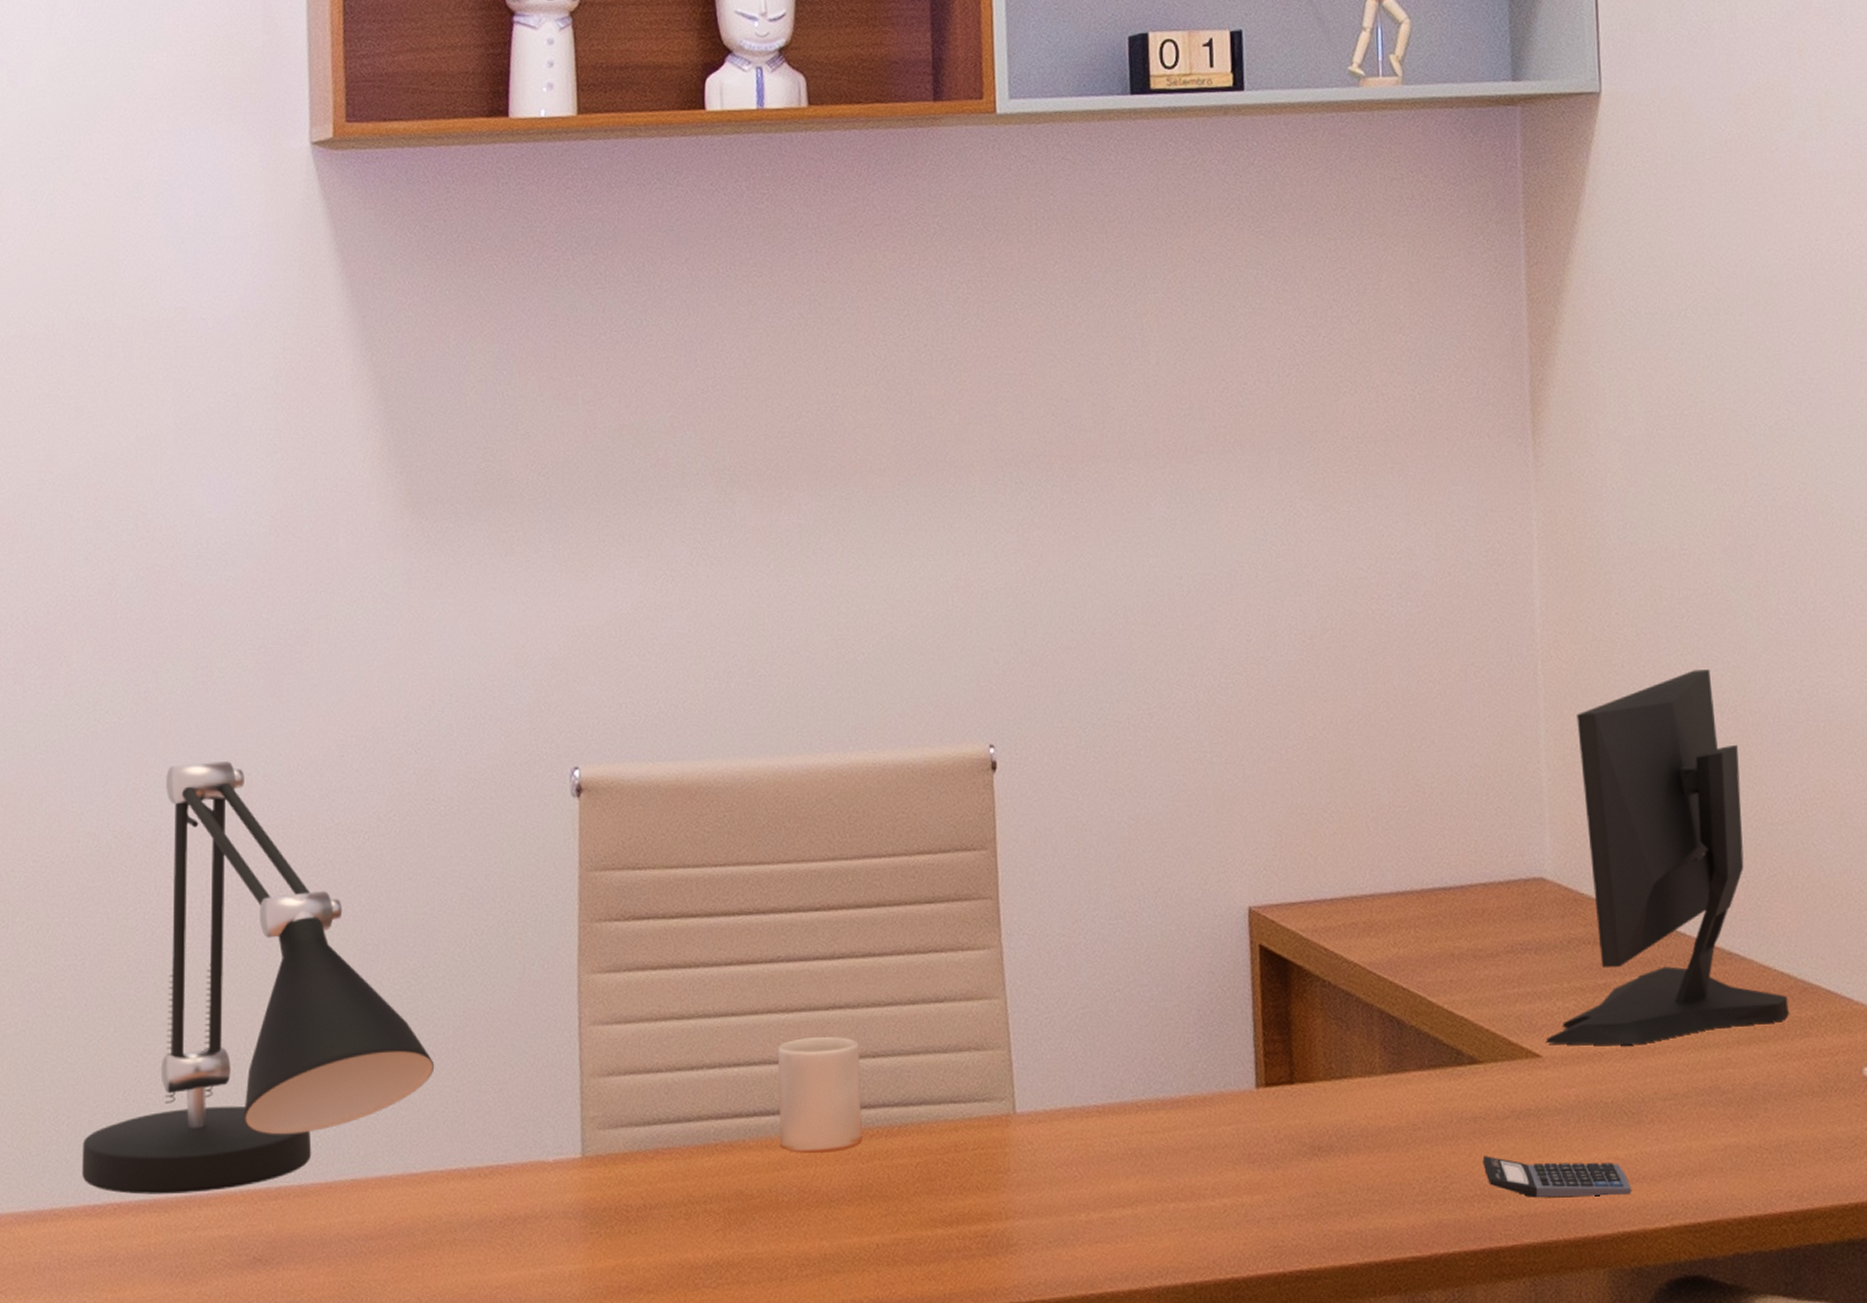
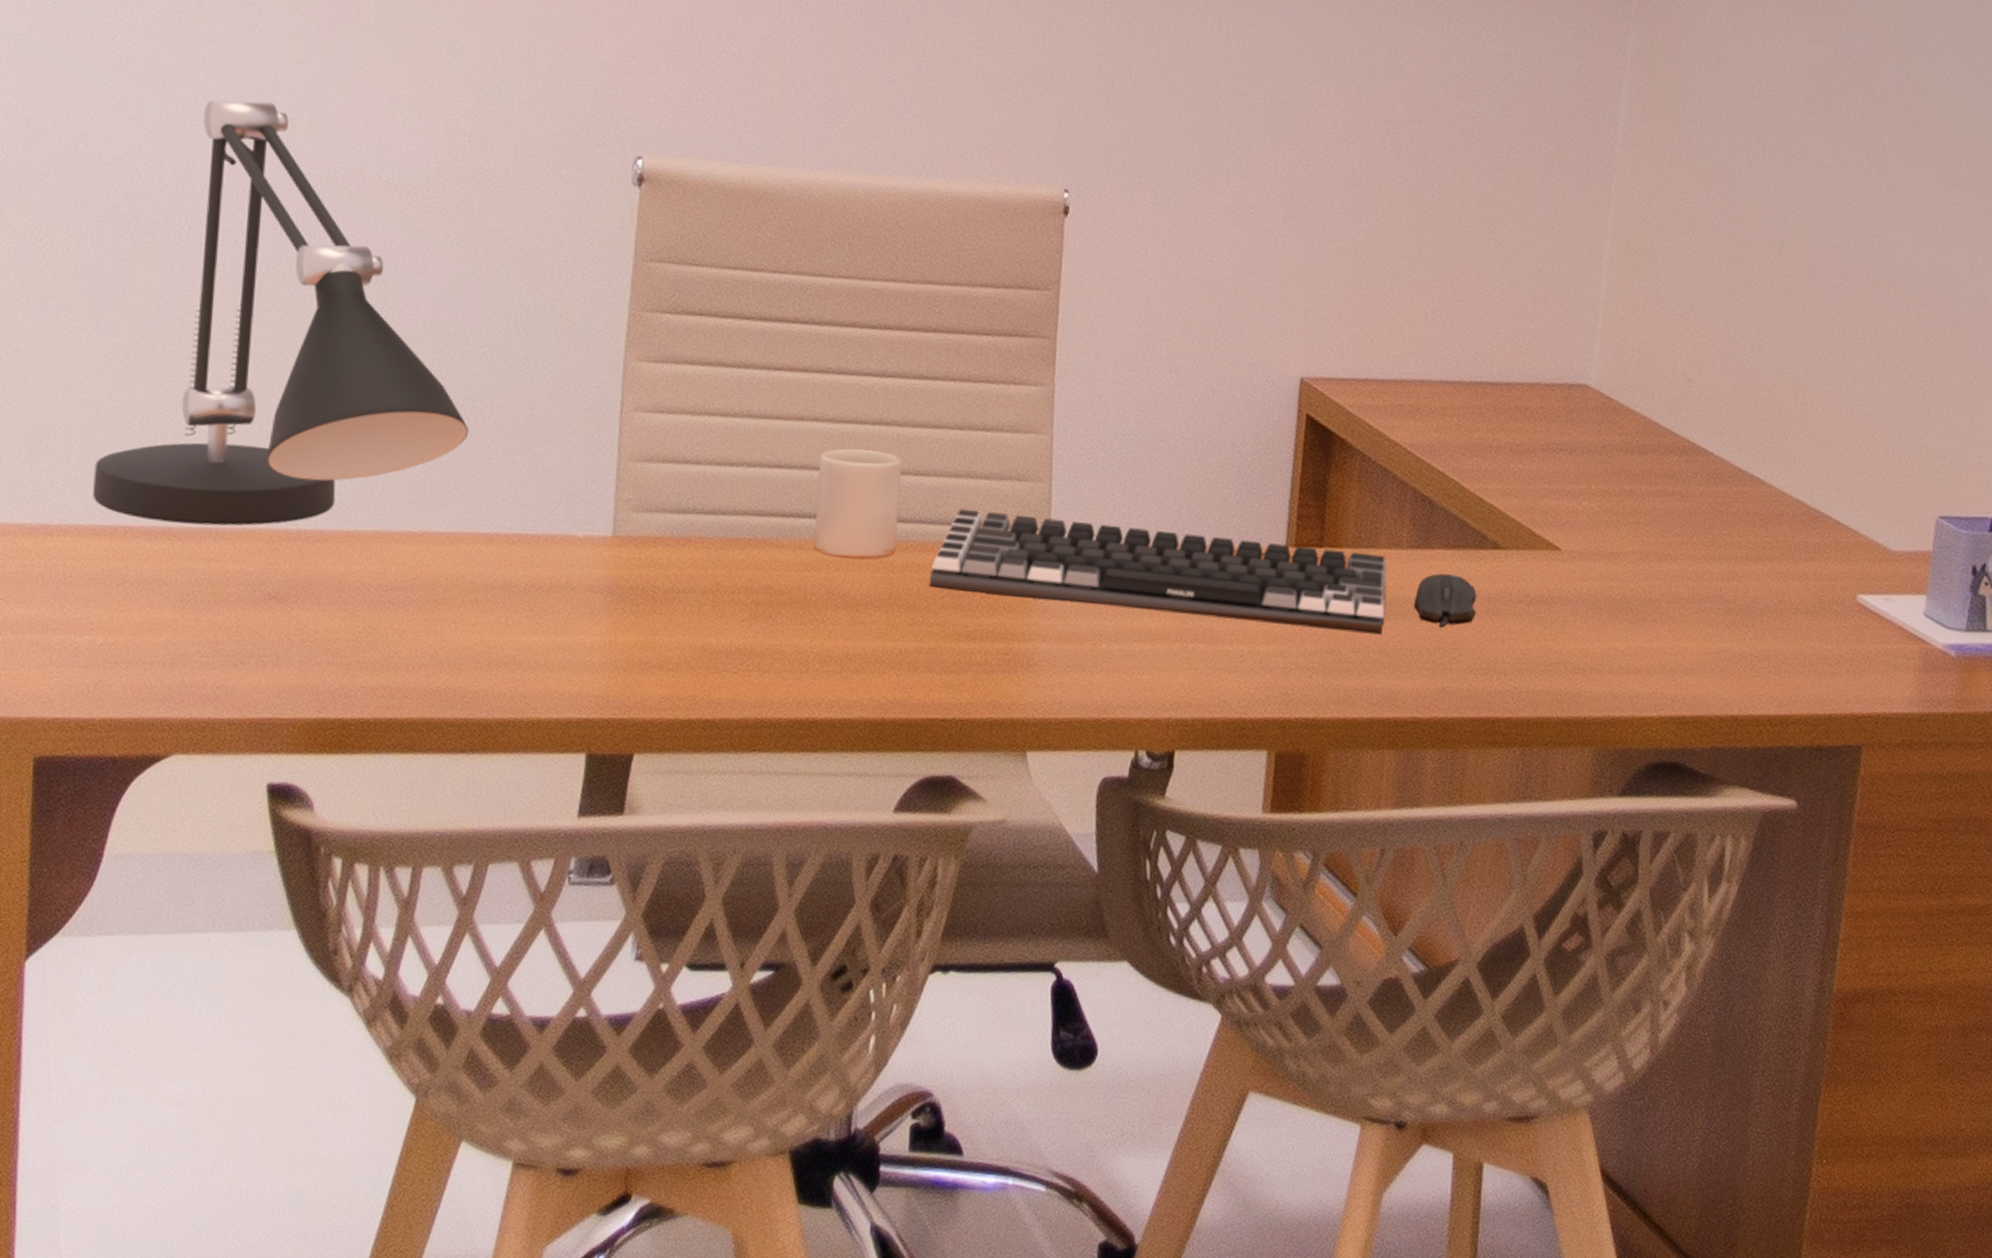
computer keyboard: none [899,1084,1369,1174] -> present [929,508,1387,636]
computer mouse: none [1395,1097,1463,1155] -> present [1413,573,1478,627]
calculator: present [1482,1156,1632,1197] -> none [1491,634,1627,684]
computer monitor: present [1545,669,1790,1045] -> none [1567,207,1799,549]

